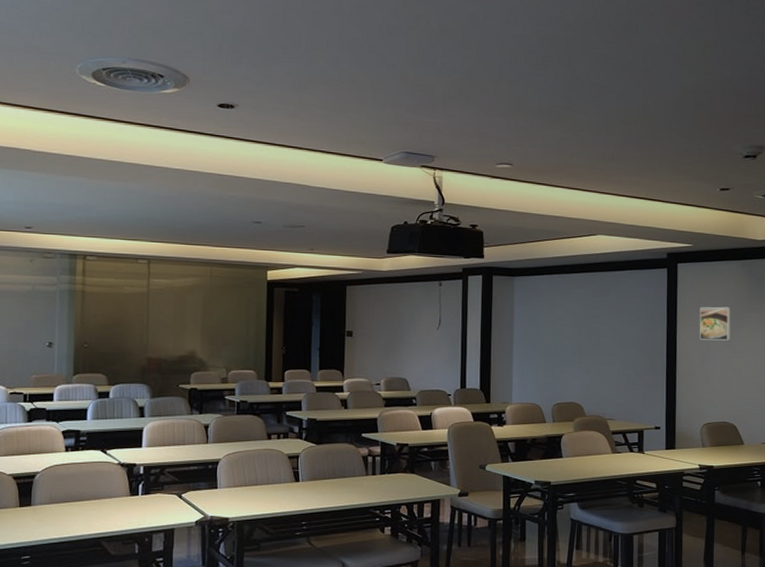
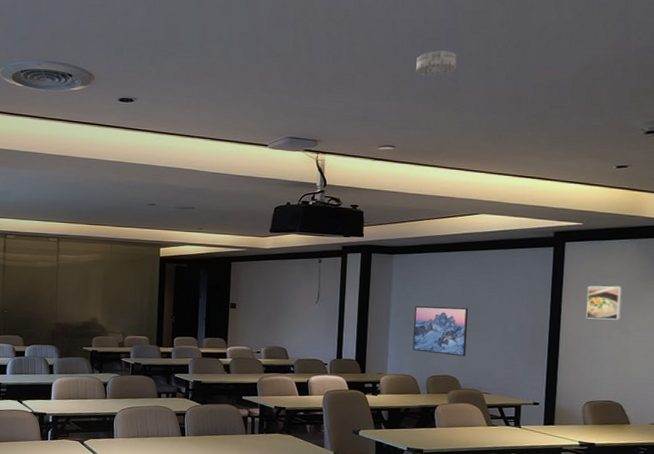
smoke detector: none [530,68,569,94] -> present [416,51,457,76]
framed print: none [537,330,590,382] -> present [413,306,469,357]

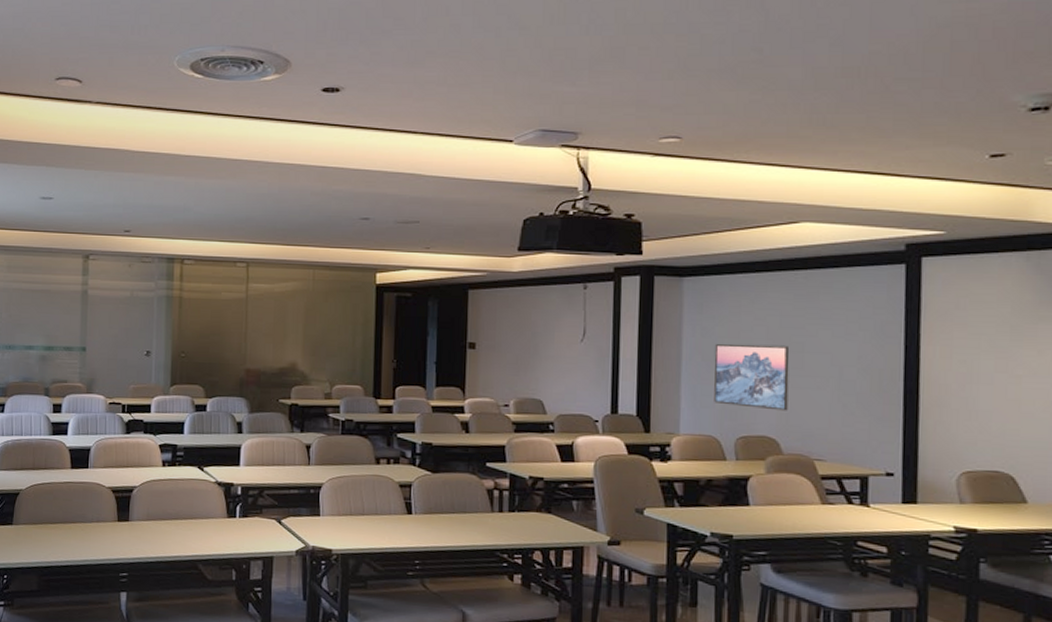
smoke detector: present [416,51,457,76] -> none [706,13,761,46]
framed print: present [586,285,623,320] -> none [955,314,1007,361]

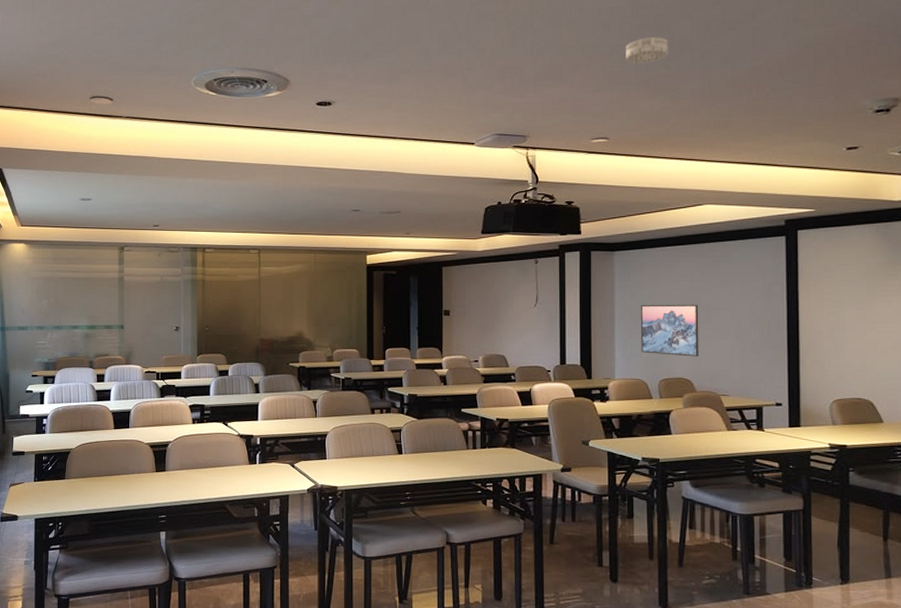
smoke detector: none [706,13,761,46] -> present [626,37,668,64]

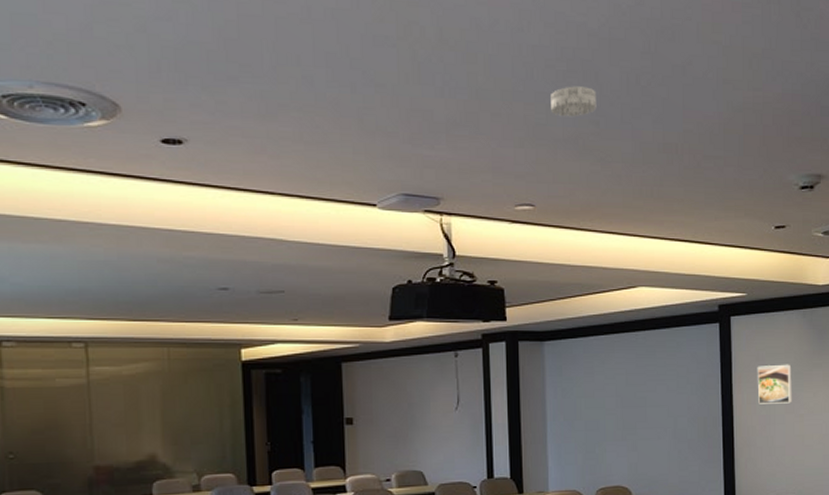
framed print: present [640,304,699,357] -> none [574,401,636,462]
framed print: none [825,274,863,311] -> present [757,364,792,404]

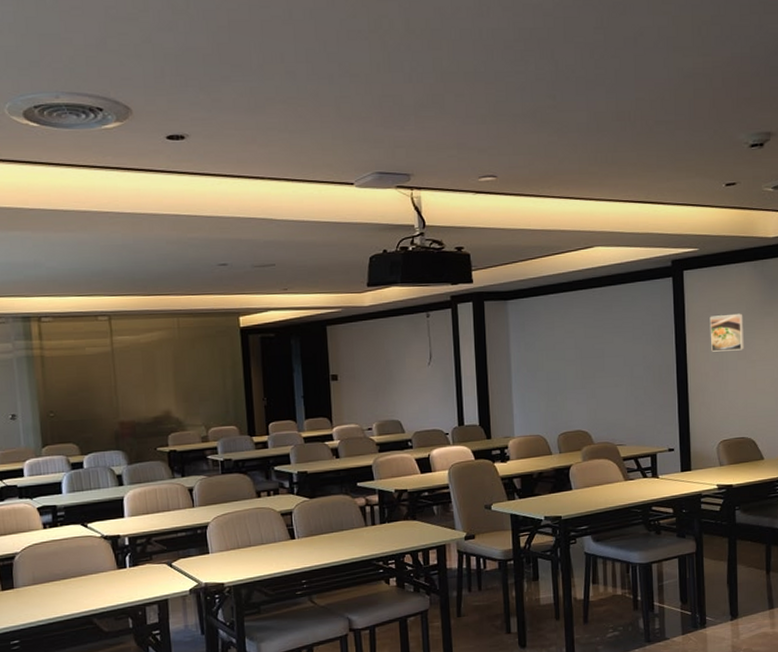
smoke detector: present [551,86,597,117] -> none [510,63,553,93]

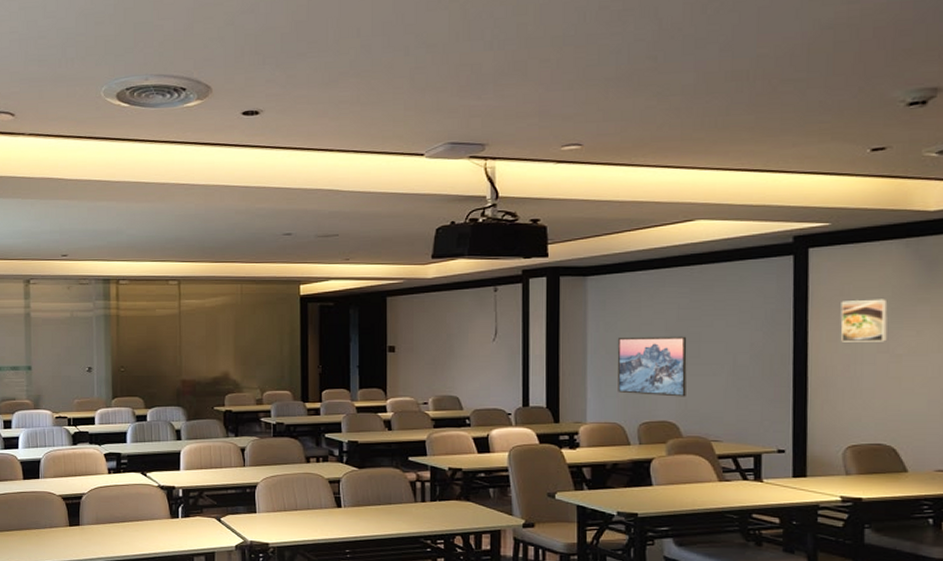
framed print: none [536,352,595,408] -> present [617,336,687,397]

